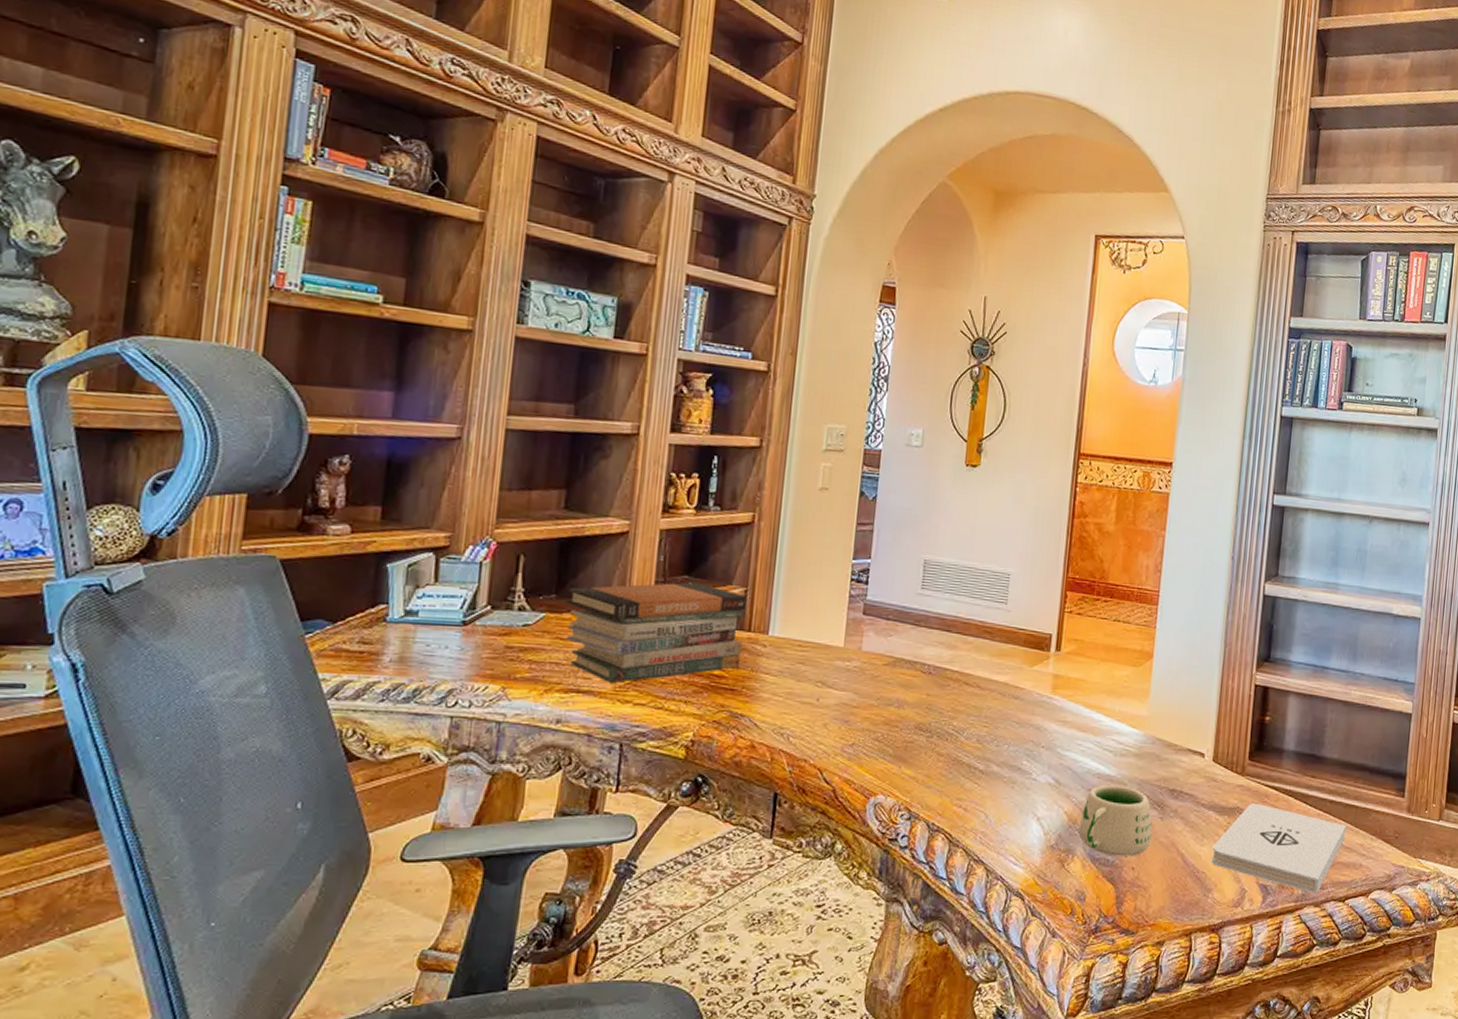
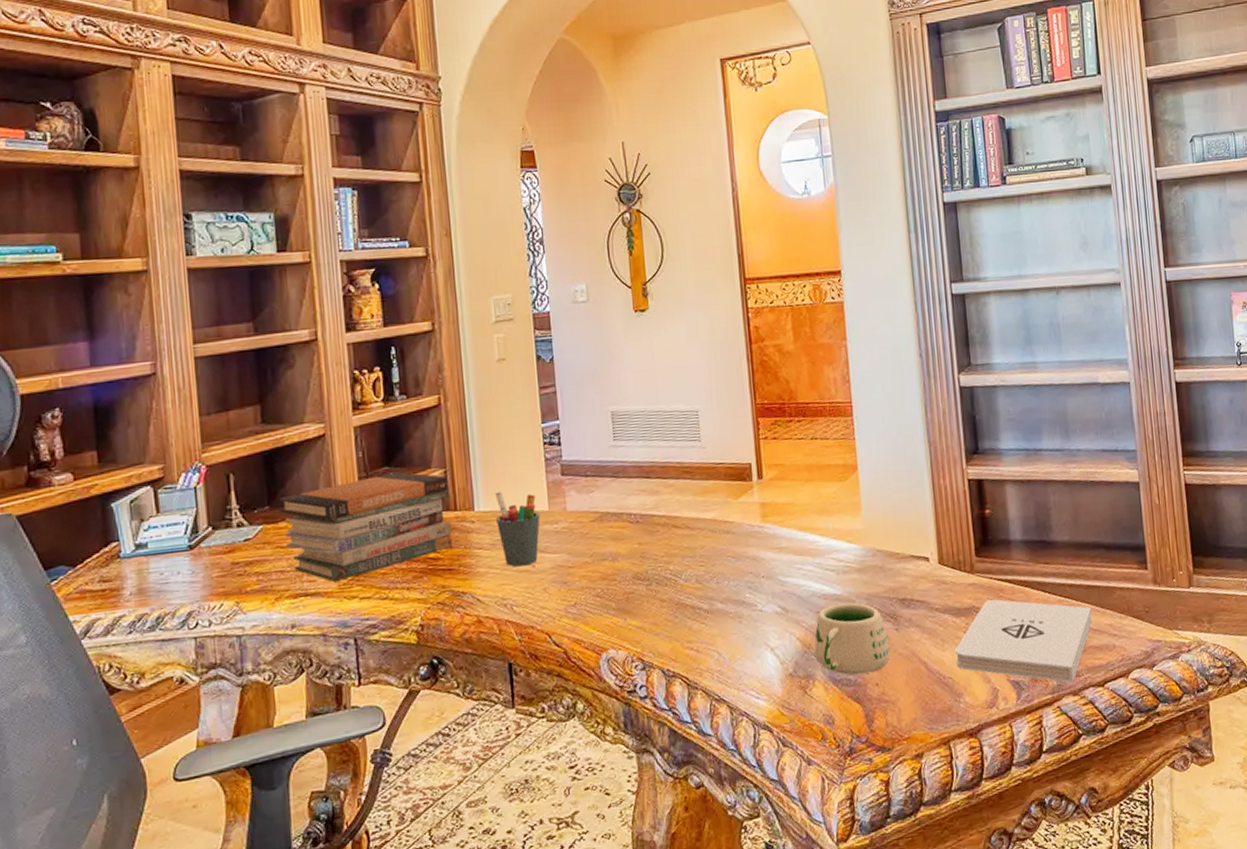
pen holder: none [788,619,834,698] -> present [494,490,540,567]

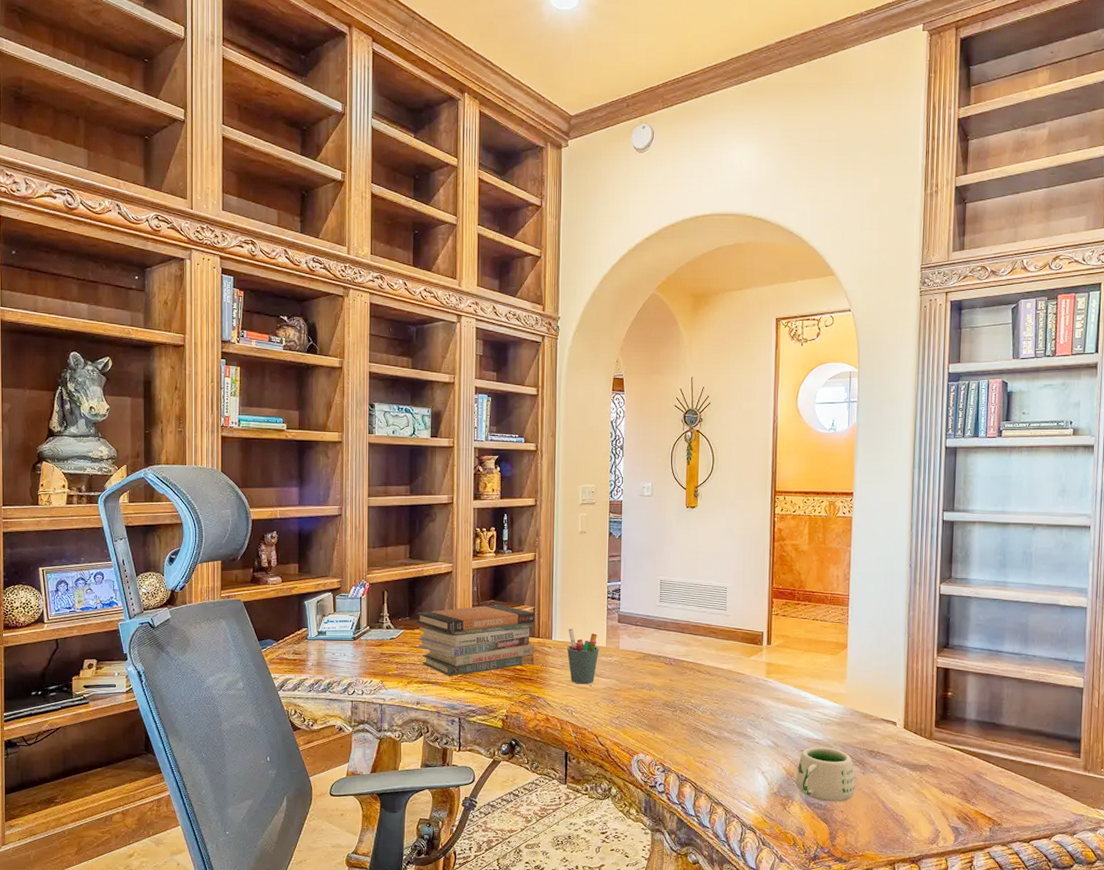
notepad: present [954,599,1093,683] -> none [907,762,1027,836]

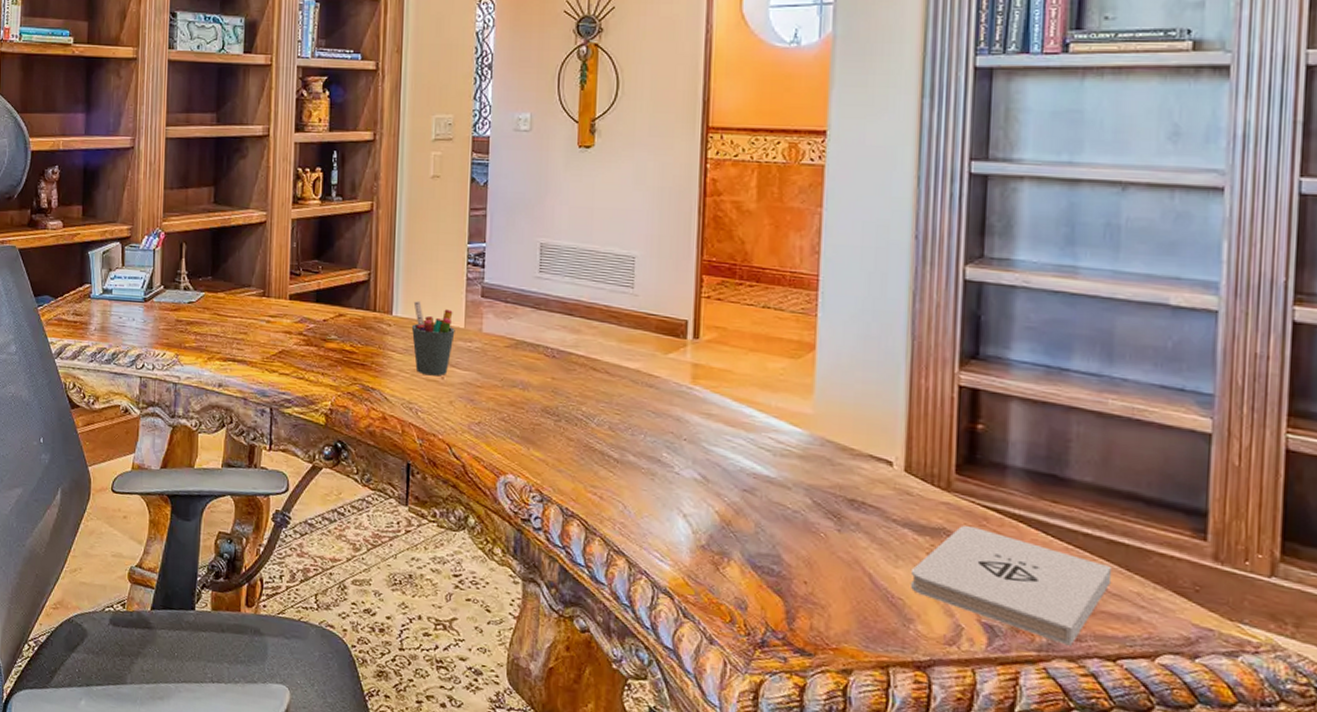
book stack: present [416,604,535,676] -> none [220,265,371,354]
mug: present [795,747,856,802] -> none [734,486,828,569]
notepad: none [907,762,1027,836] -> present [910,526,1113,646]

